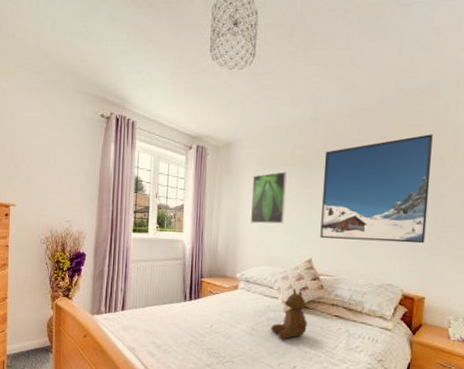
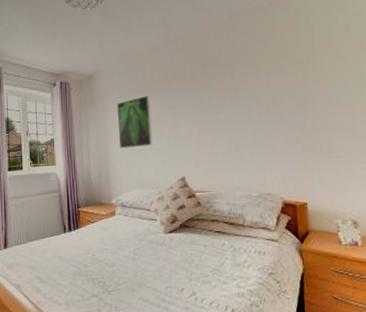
teddy bear: present [271,288,307,340] -> none [153,207,190,262]
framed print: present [320,134,433,244] -> none [183,42,297,155]

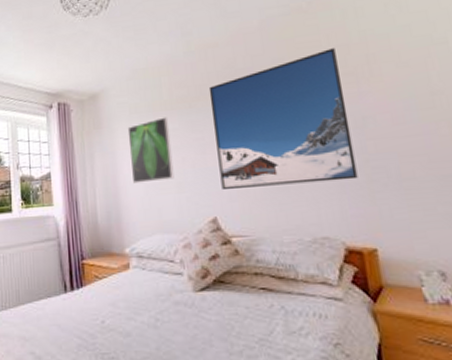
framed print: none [183,42,297,155] -> present [208,48,358,189]

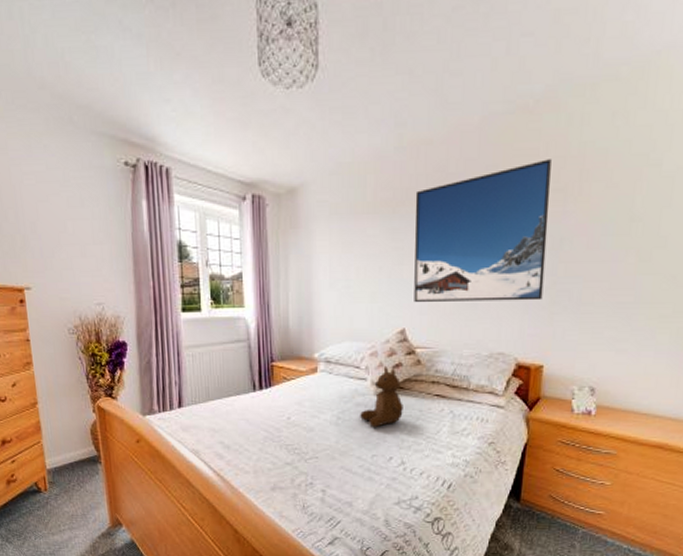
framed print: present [127,117,175,184] -> none [326,221,370,290]
teddy bear: none [180,257,228,331] -> present [360,365,403,428]

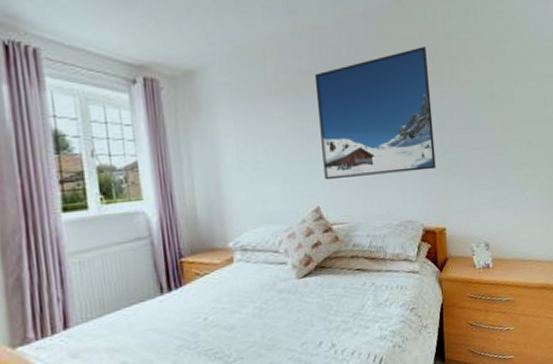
teddy bear: present [360,365,403,428] -> none [284,246,328,314]

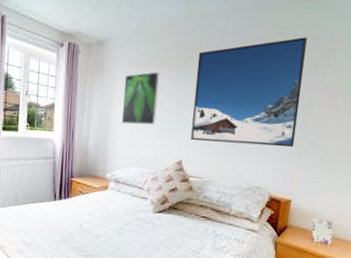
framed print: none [229,103,280,174] -> present [121,72,160,125]

